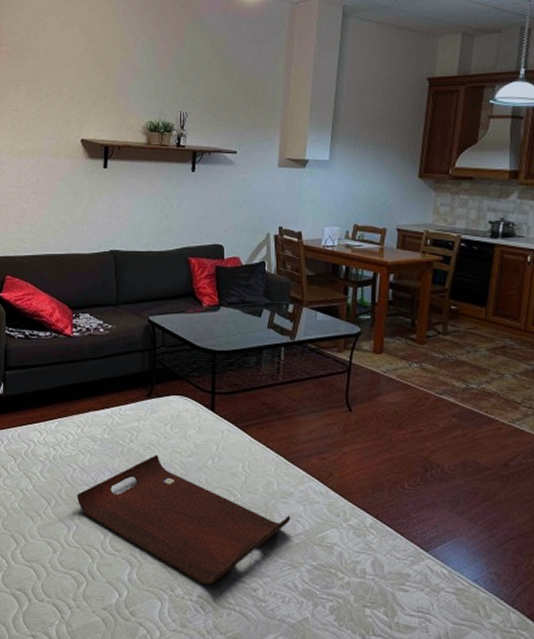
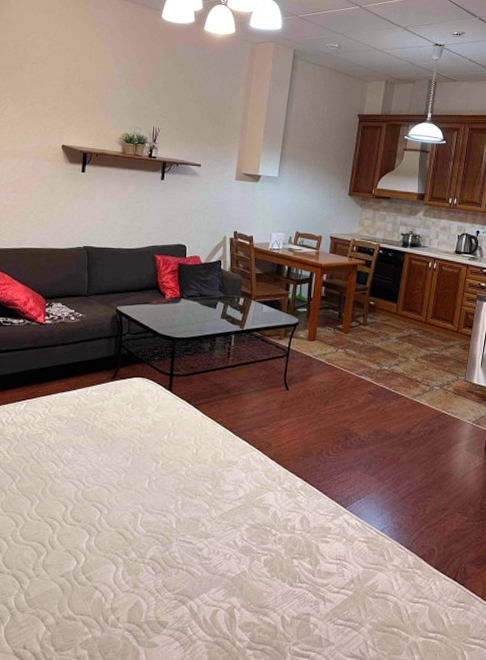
serving tray: present [76,455,291,585] -> none [41,431,234,547]

